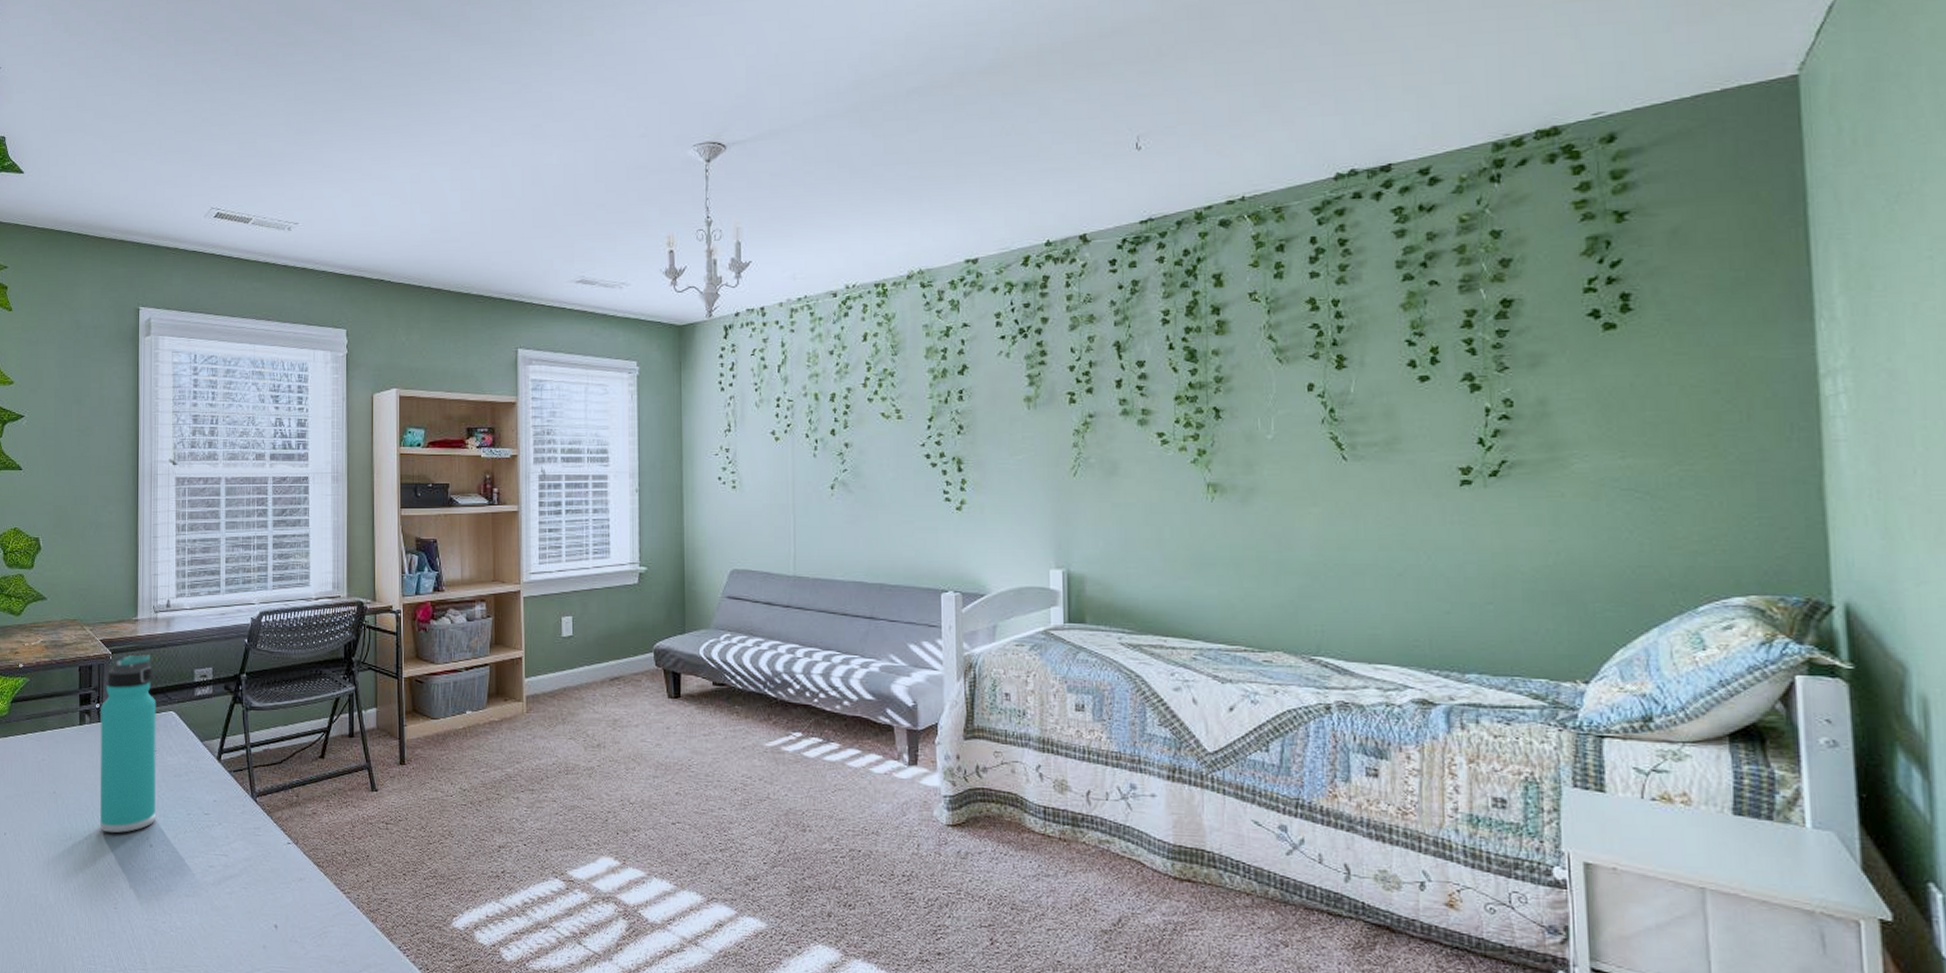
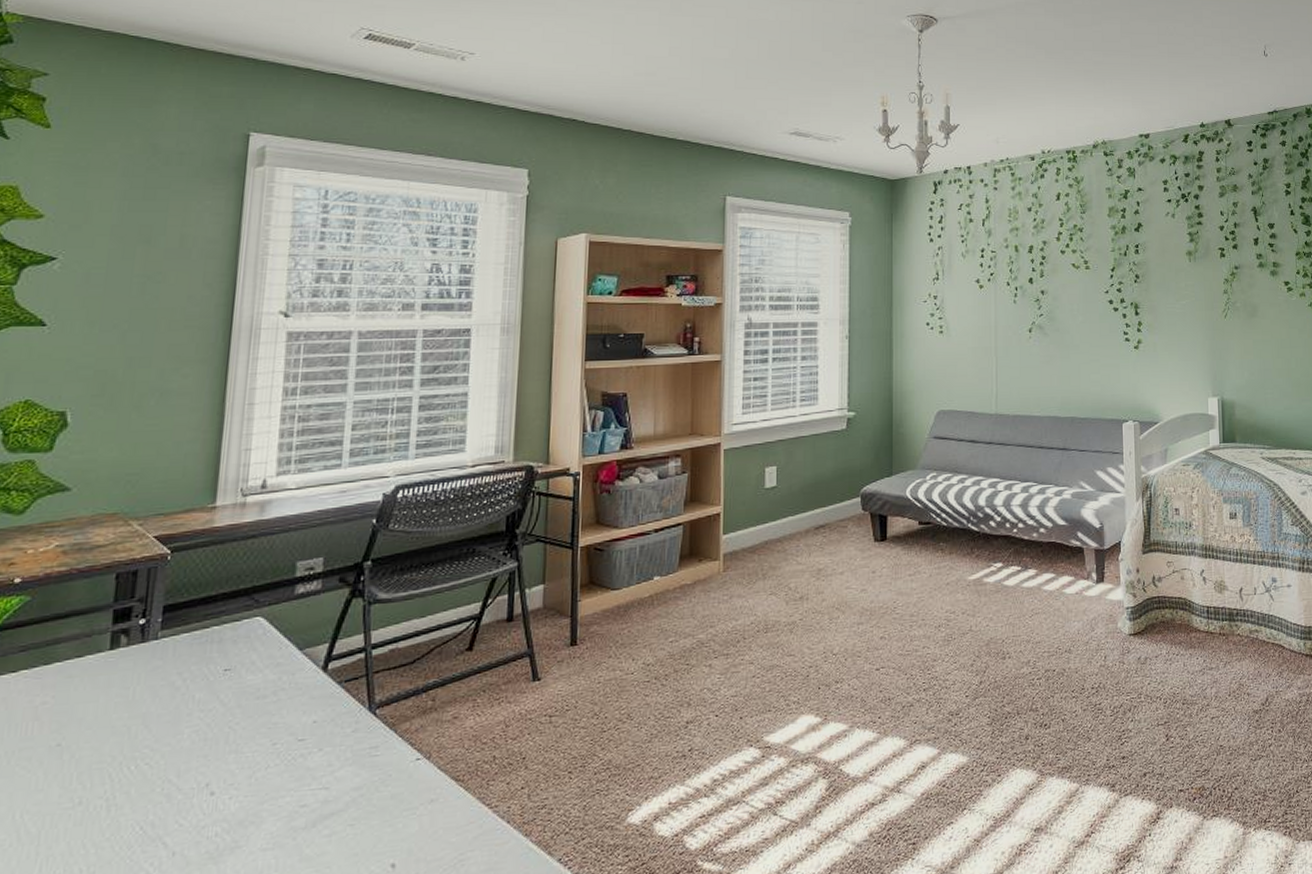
thermos bottle: present [99,653,157,834] -> none [131,548,236,787]

